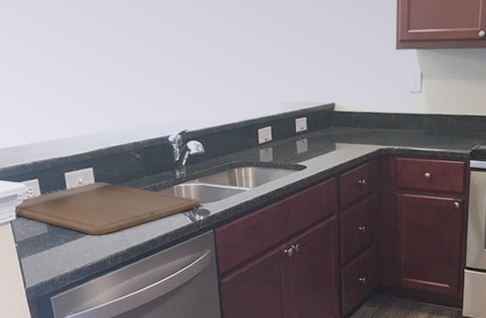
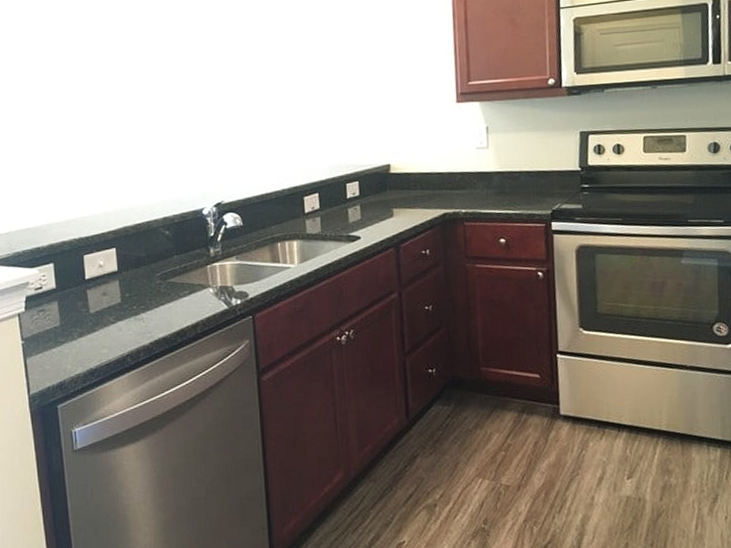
chopping board: present [15,182,200,235] -> none [24,264,237,328]

